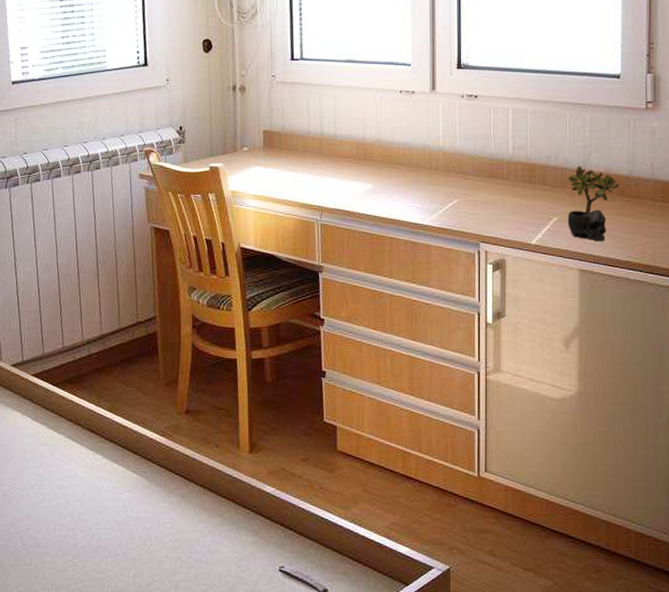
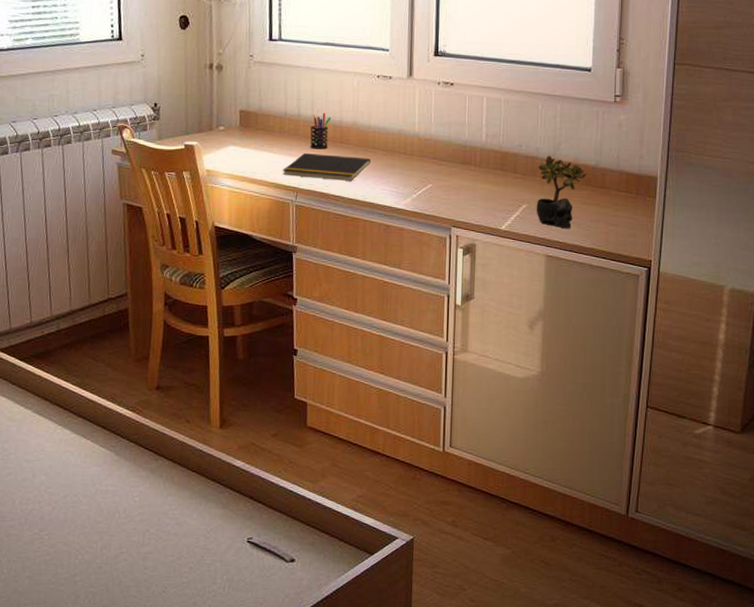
notepad: none [307,172,395,198] -> present [283,153,371,181]
pen holder: none [333,130,355,167] -> present [310,112,331,149]

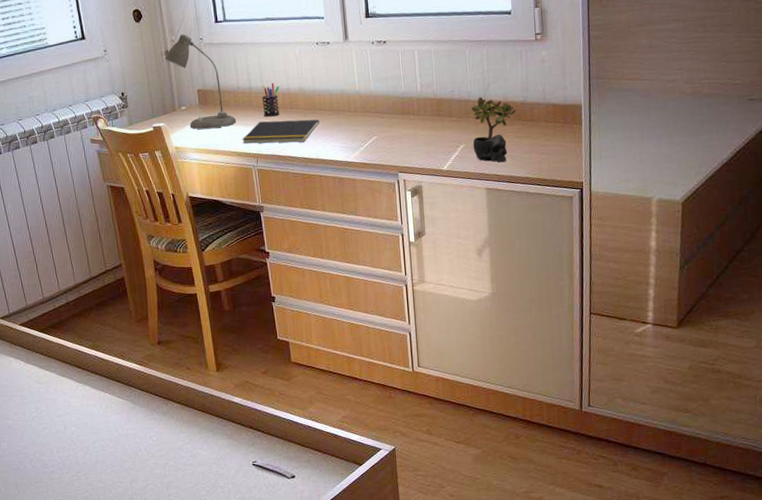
desk lamp: none [208,47,279,155] -> present [164,33,237,130]

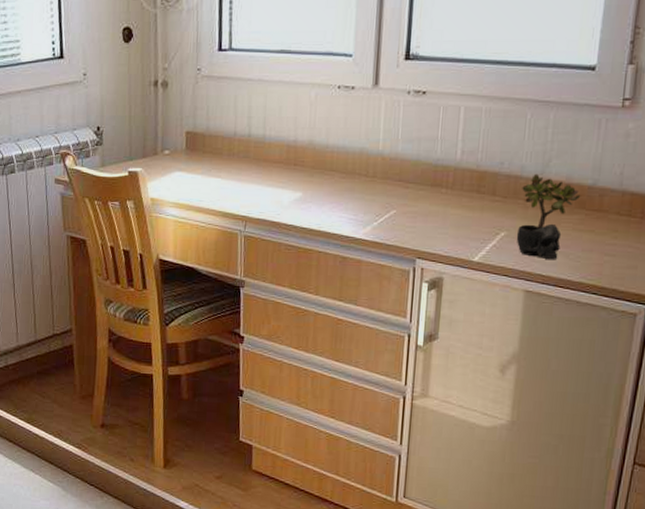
desk lamp: present [164,33,237,130] -> none [152,61,228,181]
notepad: present [242,119,320,144] -> none [231,178,328,208]
pen holder: present [261,82,280,117] -> none [261,131,285,173]

